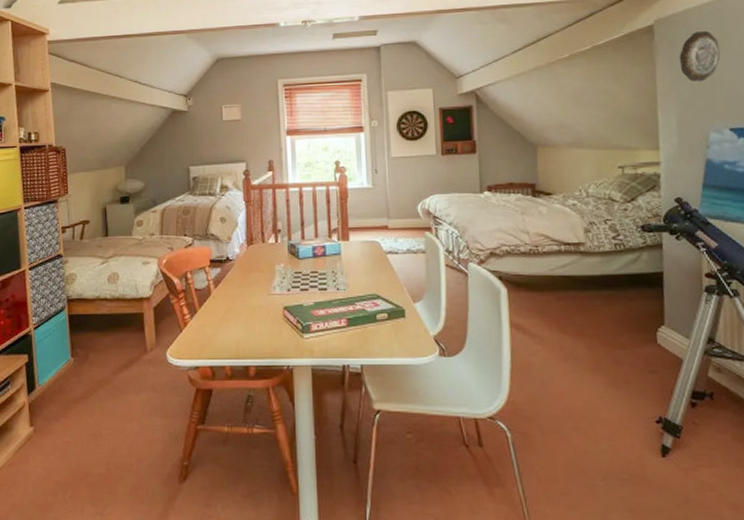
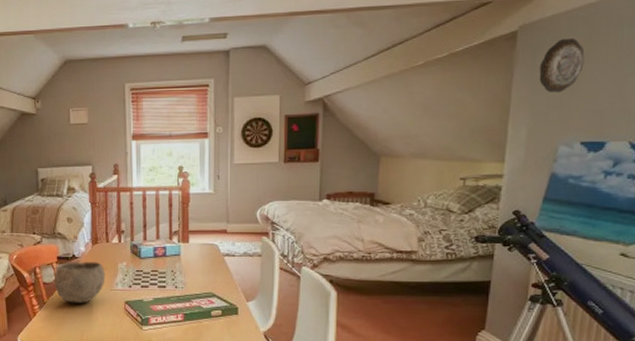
bowl: none [206,264,262,311] -> present [54,262,106,303]

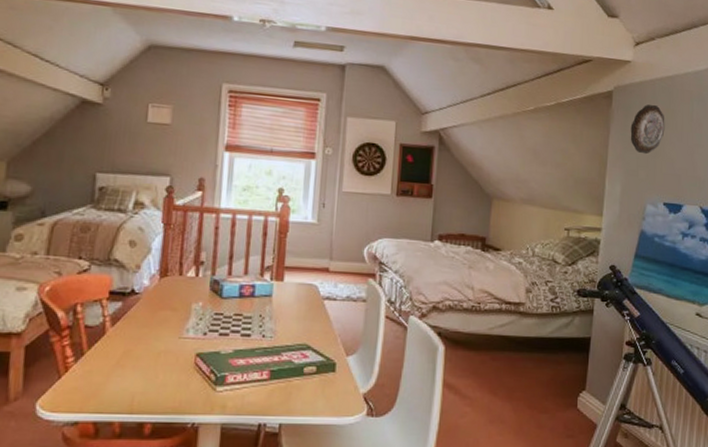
bowl: present [54,262,106,303] -> none [100,298,174,355]

